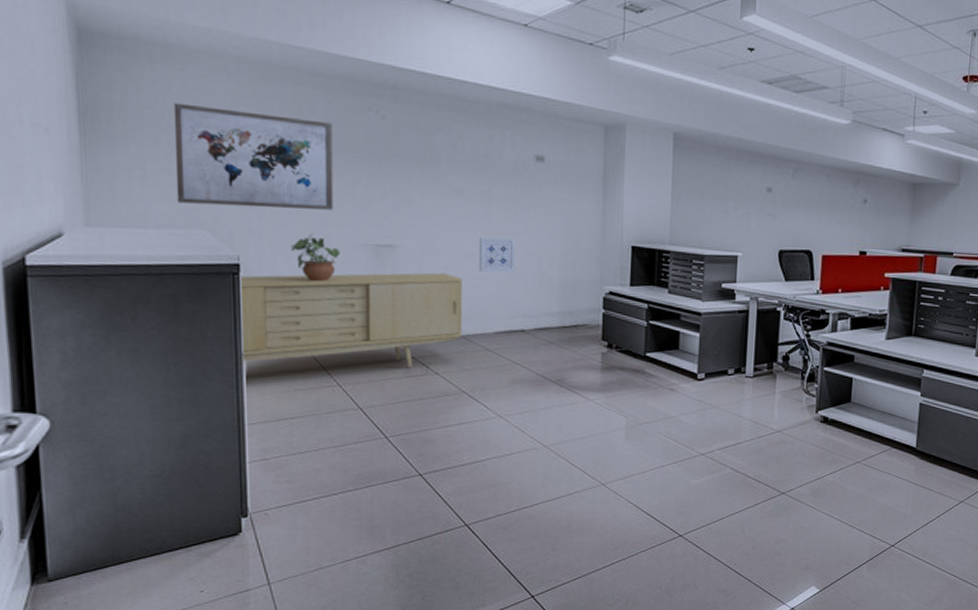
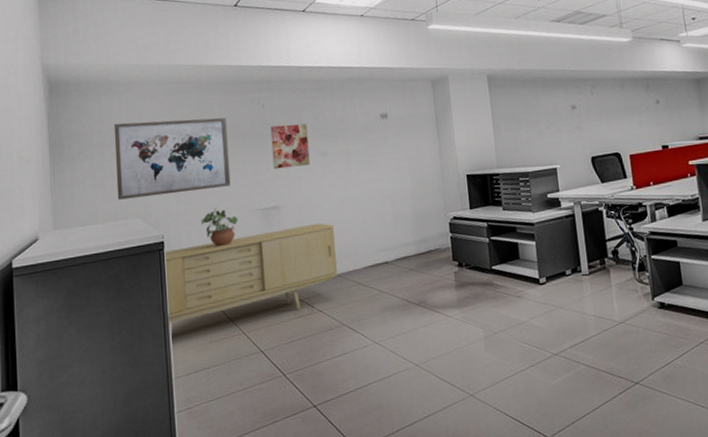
wall art: none [391,145,440,202] -> present [270,124,310,170]
wall art: present [478,237,515,272] -> none [343,184,375,217]

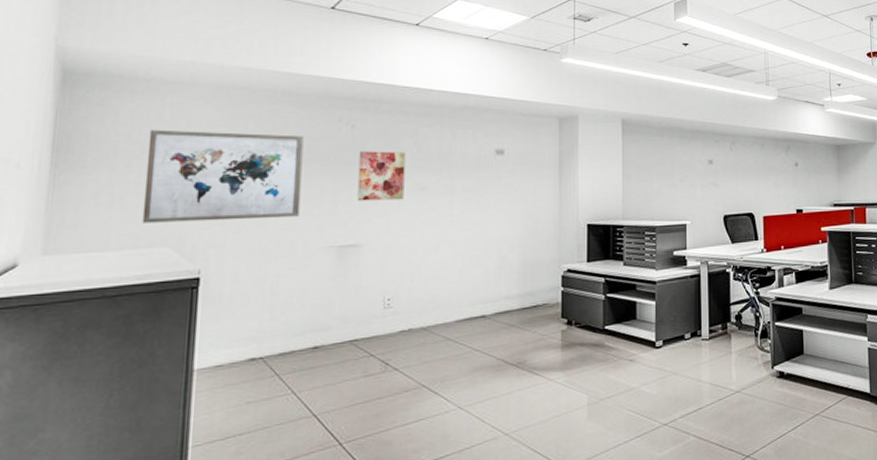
sideboard: present [164,223,338,323] -> none [194,267,425,379]
potted plant: present [201,207,238,247] -> none [254,240,304,289]

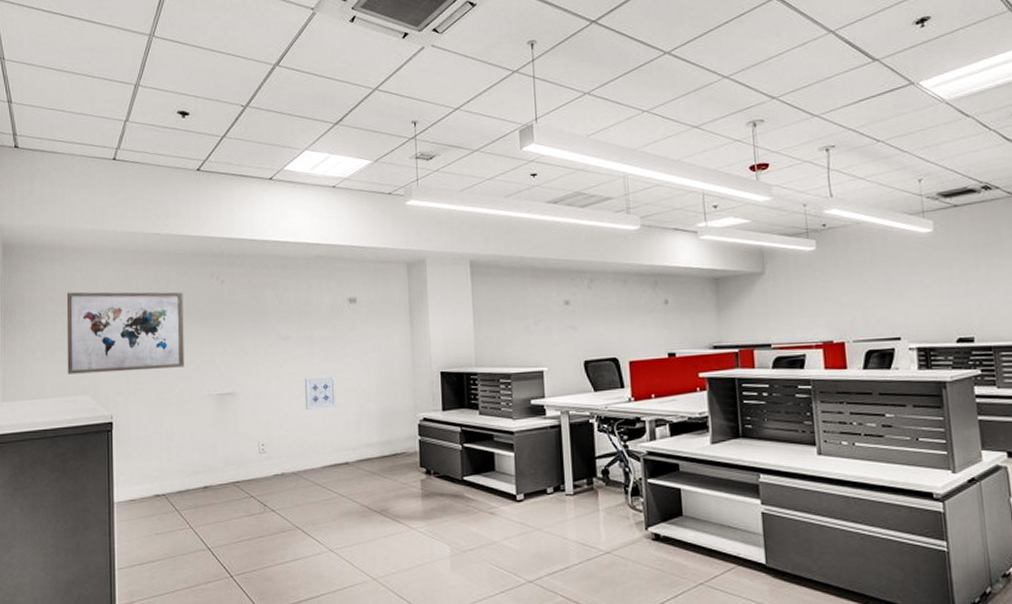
wall art: present [357,151,406,201] -> none [229,304,270,352]
wall art: none [440,227,477,262] -> present [304,375,337,410]

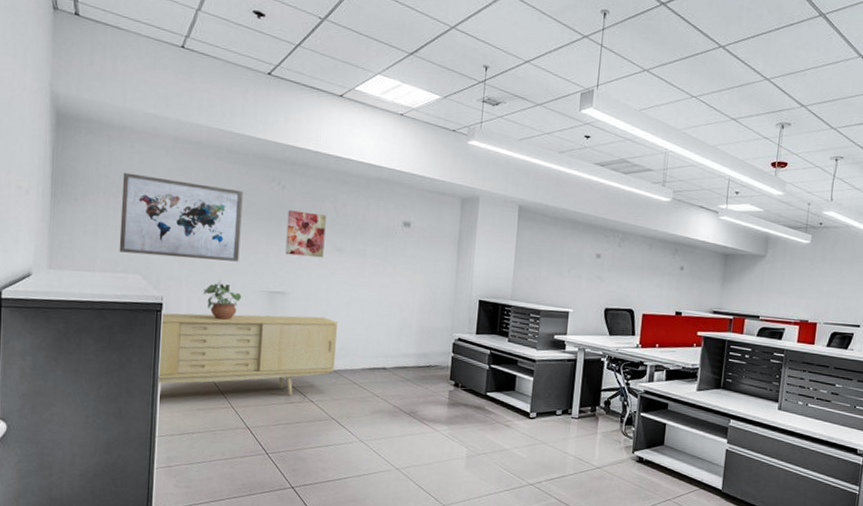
sideboard: none [112,414,294,510] -> present [159,313,339,396]
potted plant: none [152,389,191,433] -> present [203,280,242,321]
wall art: none [229,304,270,352] -> present [285,210,326,258]
wall art: present [304,375,337,410] -> none [352,288,383,318]

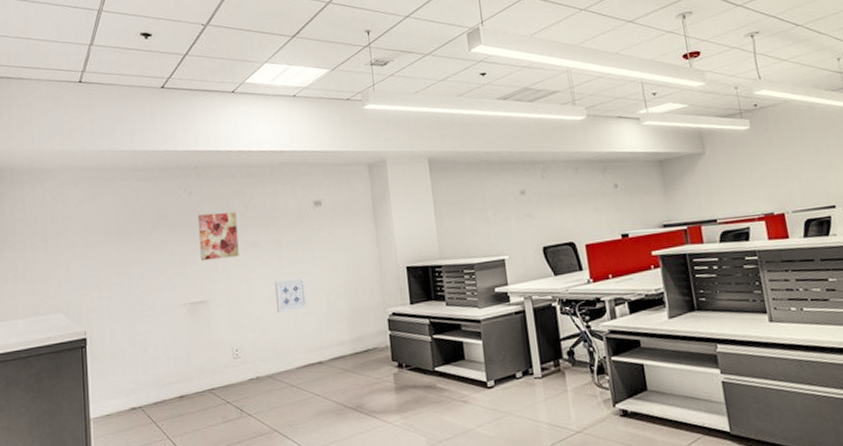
wall art: present [119,172,243,262] -> none [36,206,156,294]
sideboard: present [159,313,339,396] -> none [86,319,269,426]
potted plant: present [203,280,242,321] -> none [125,301,164,345]
wall art: none [352,288,383,318] -> present [274,277,308,313]

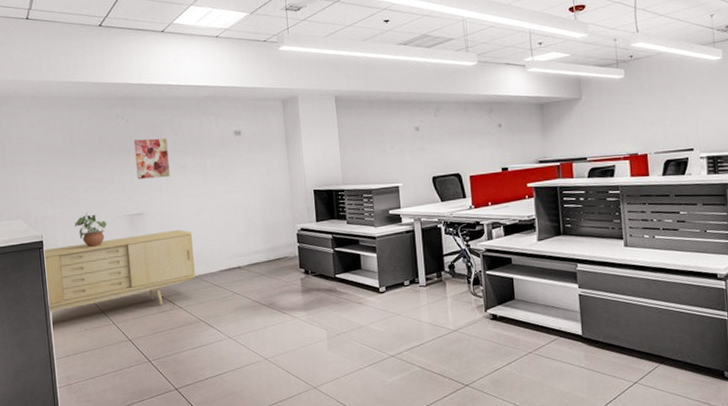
sideboard: none [86,319,269,426] -> present [43,229,196,312]
potted plant: none [125,301,164,345] -> present [74,212,107,248]
wall art: present [274,277,308,313] -> none [200,196,229,225]

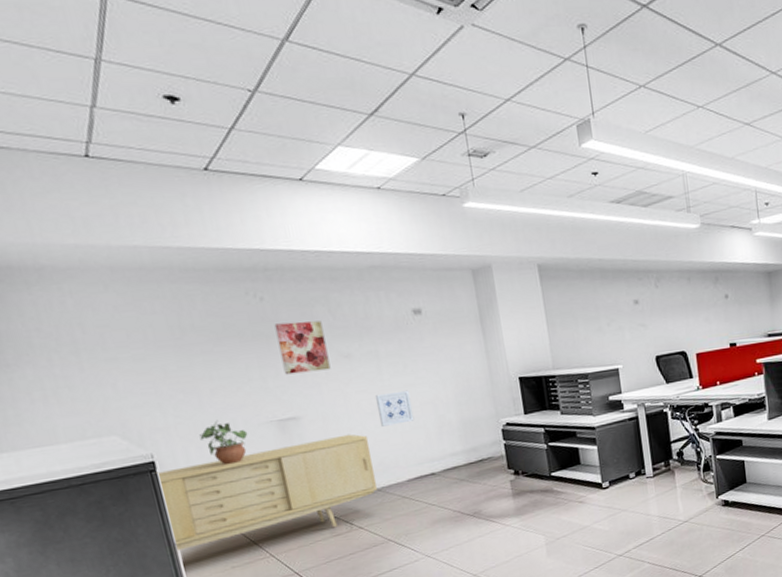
wall art: none [200,196,229,225] -> present [376,390,415,427]

